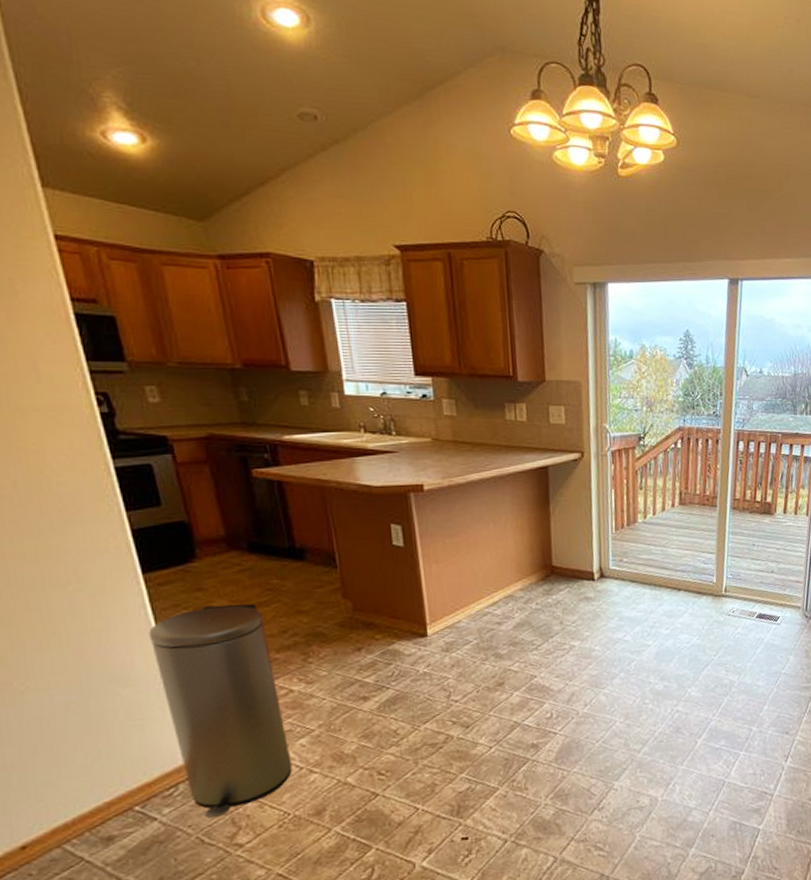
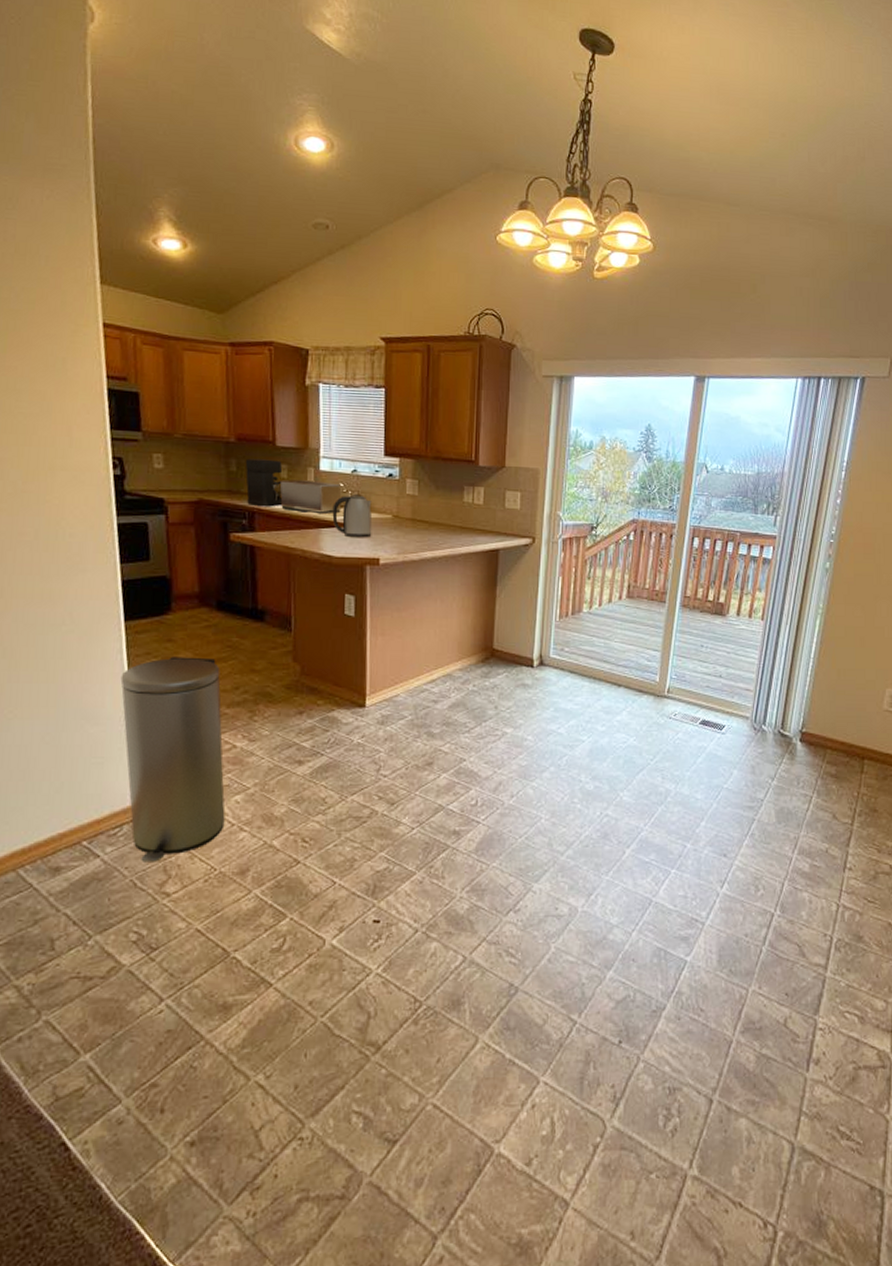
coffee maker: none [257,386,308,438] -> present [245,458,283,507]
toaster: none [300,406,375,443] -> present [279,479,342,515]
kettle: none [364,419,412,465] -> present [332,495,373,538]

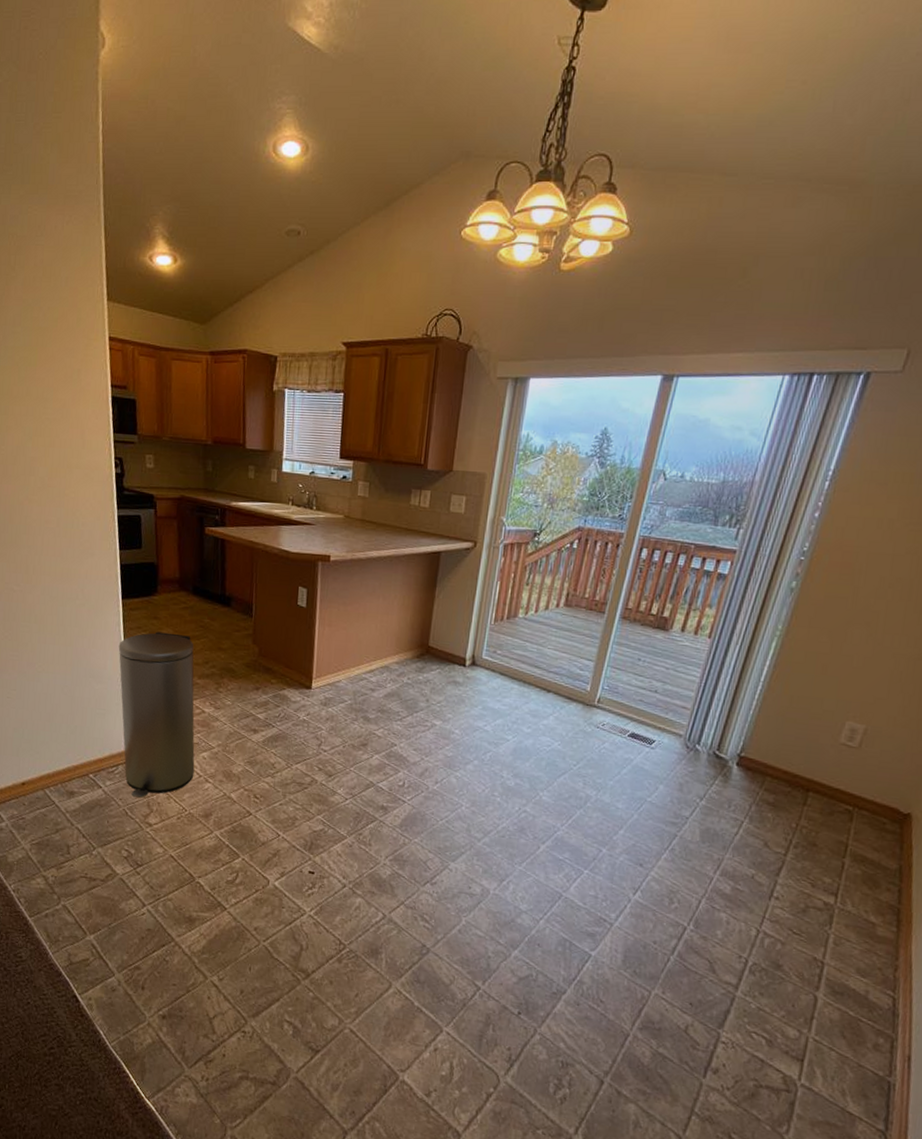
coffee maker: present [245,458,283,507] -> none [219,460,250,505]
toaster: present [279,479,342,515] -> none [247,480,300,513]
kettle: present [332,495,373,538] -> none [291,495,326,536]

